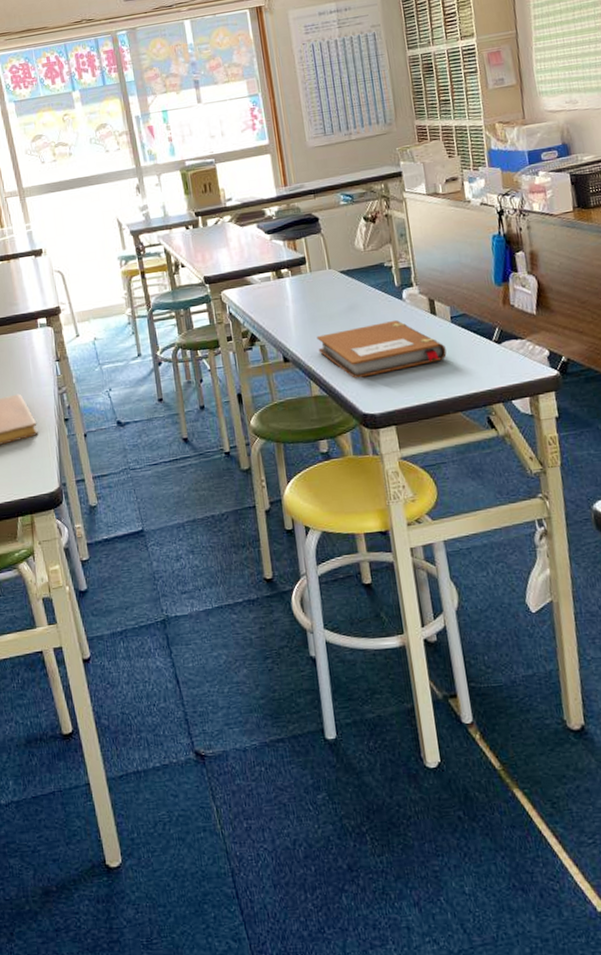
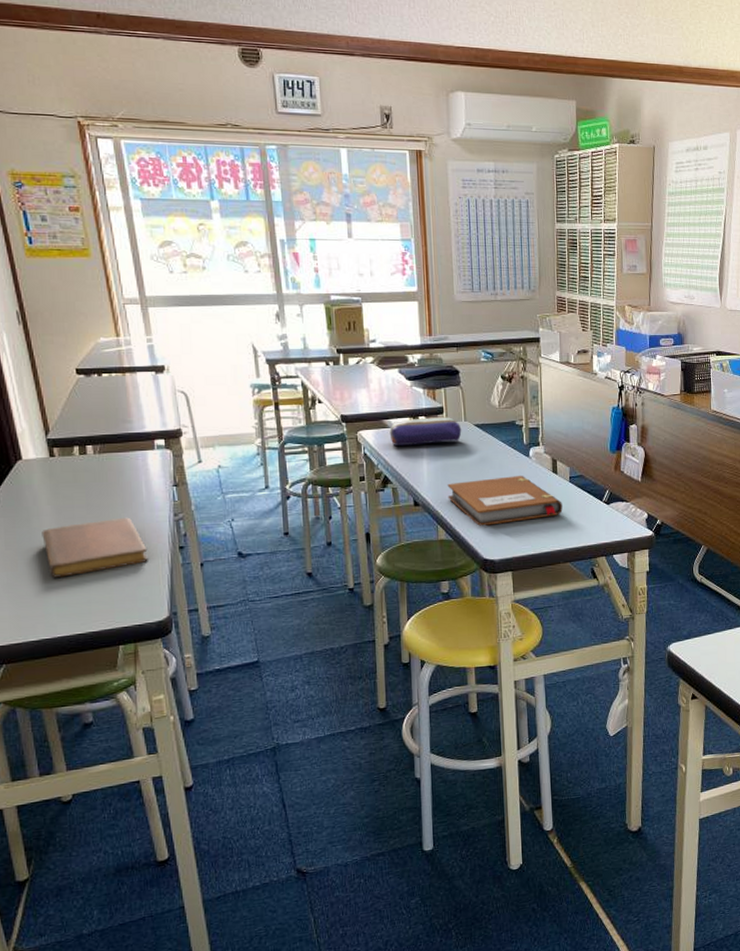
pencil case: none [252,266,327,303] -> present [389,417,462,447]

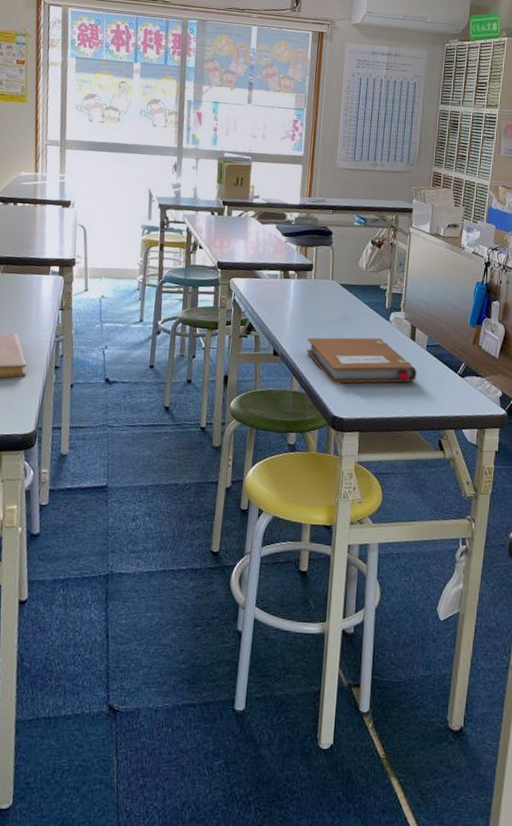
pencil case: present [389,417,462,447] -> none [259,272,328,298]

